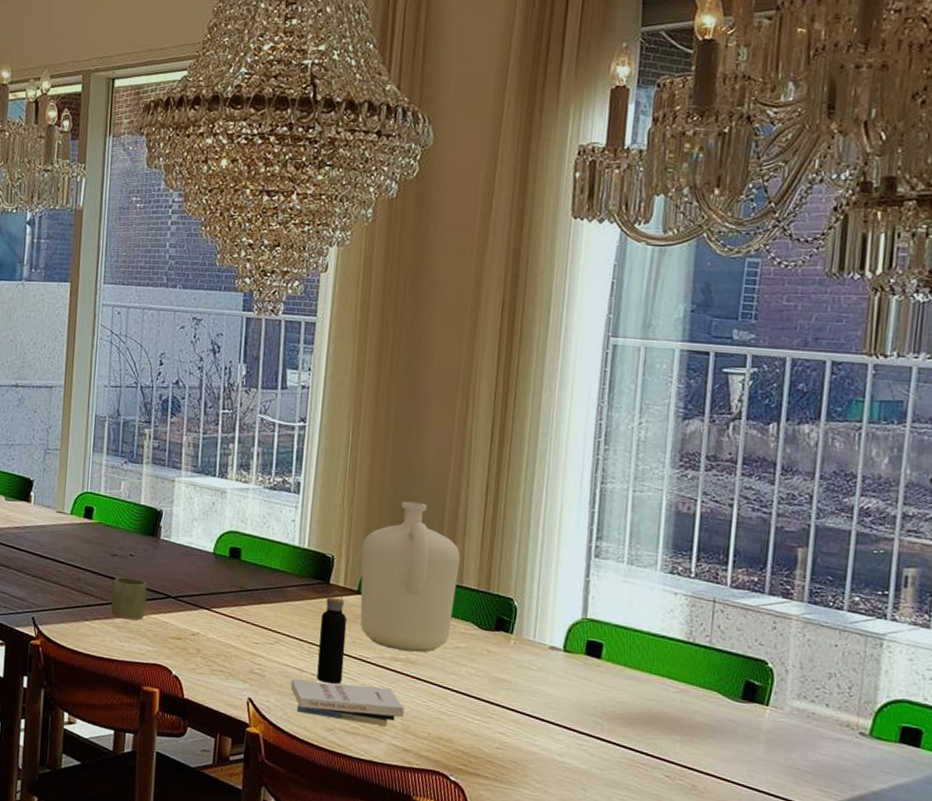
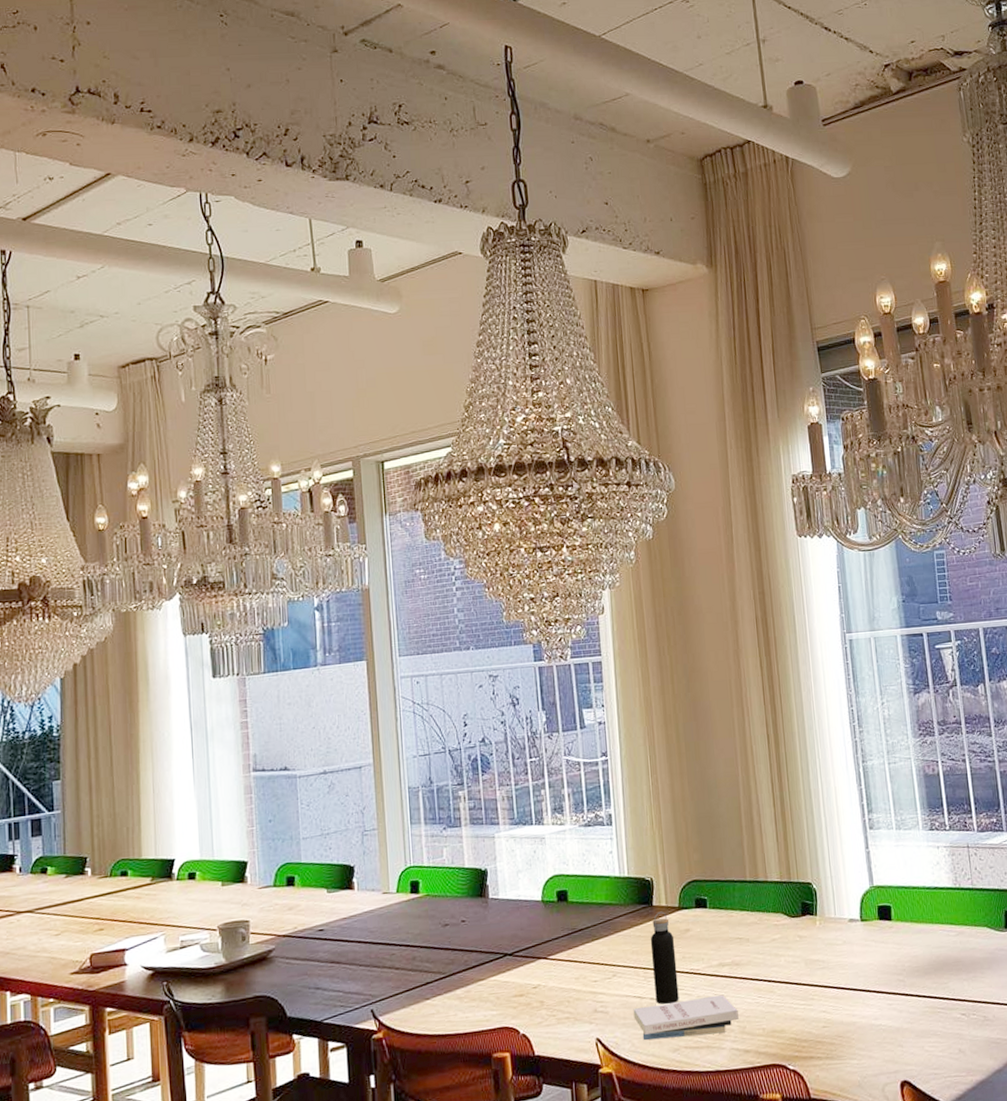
mug: present [111,577,148,620] -> none [448,943,485,989]
water jug: present [360,501,461,652] -> none [675,810,765,956]

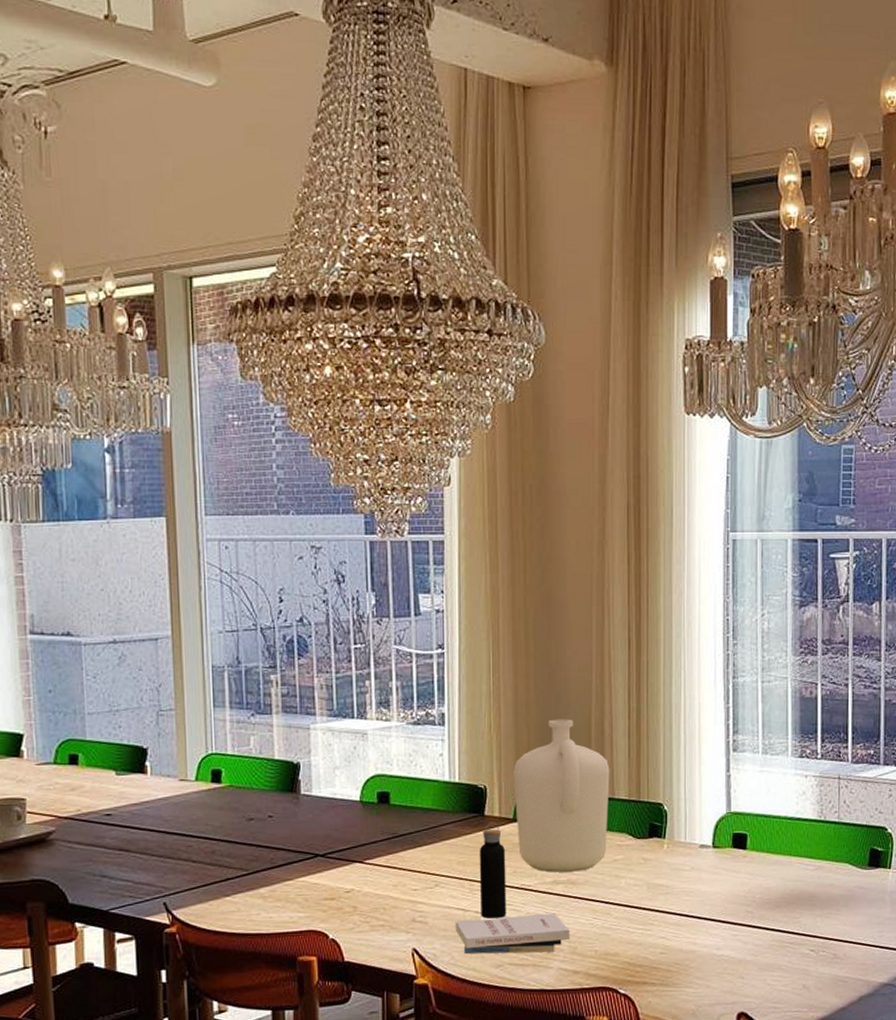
water jug: none [675,810,765,956] -> present [512,719,610,872]

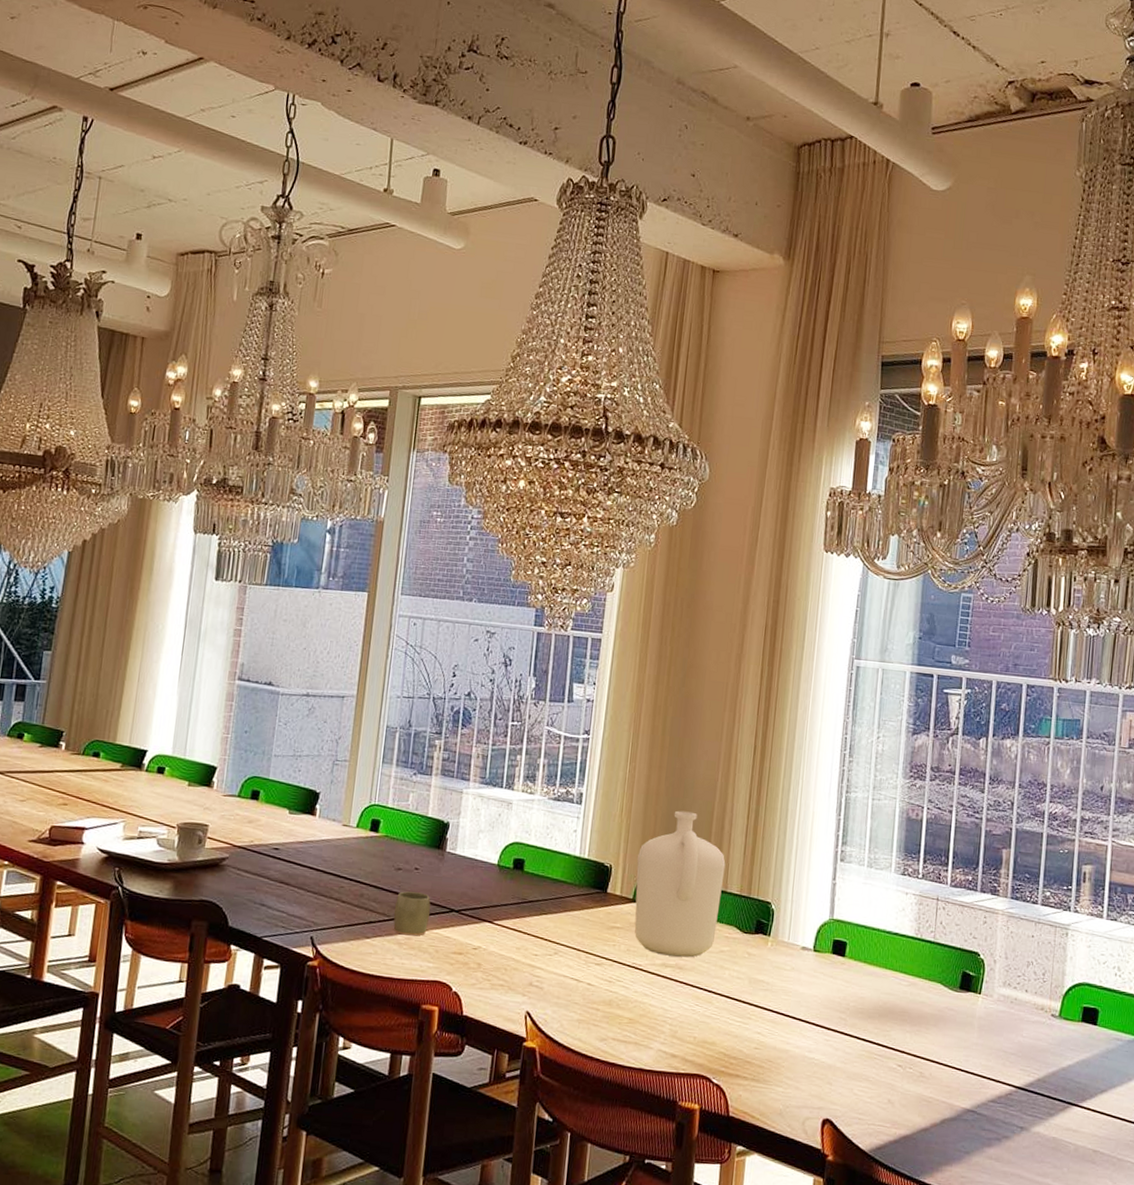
mug: none [252,841,293,888] -> present [393,891,431,936]
books: present [455,913,570,954] -> none [567,990,673,1033]
water bottle: present [479,822,507,918] -> none [592,899,622,993]

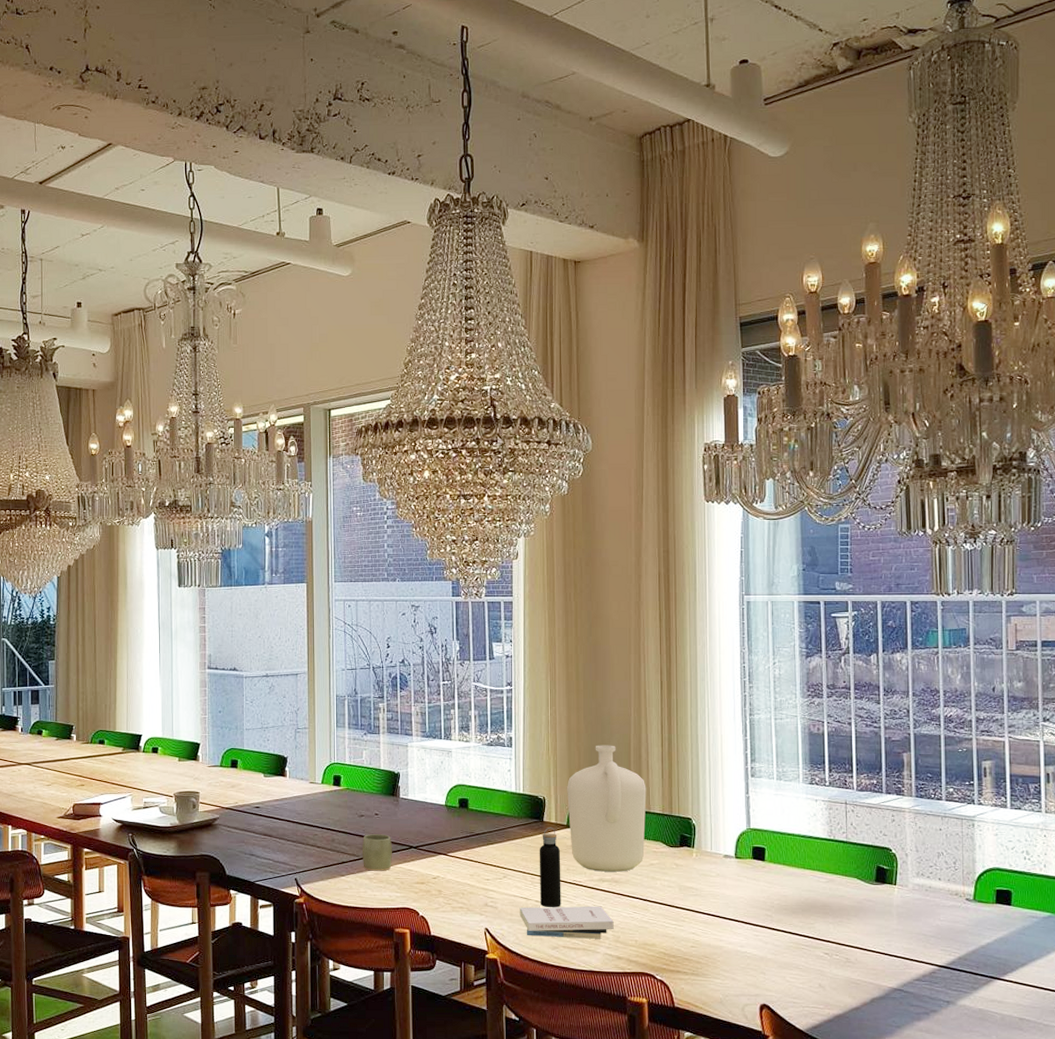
books: none [567,990,673,1033] -> present [519,906,614,939]
water bottle: none [592,899,622,993] -> present [539,827,561,907]

